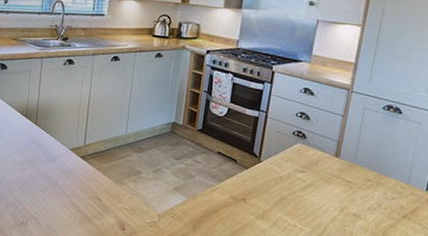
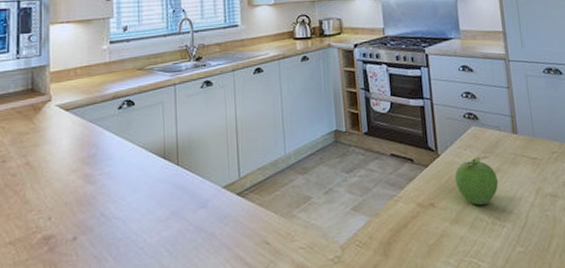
fruit: none [269,169,310,210] -> present [454,156,499,205]

